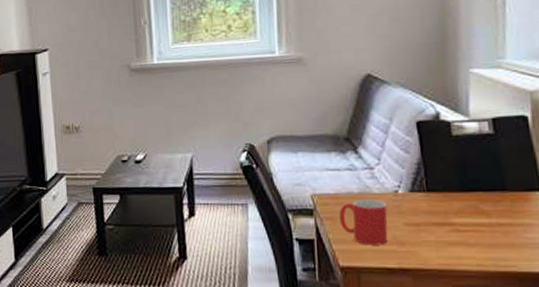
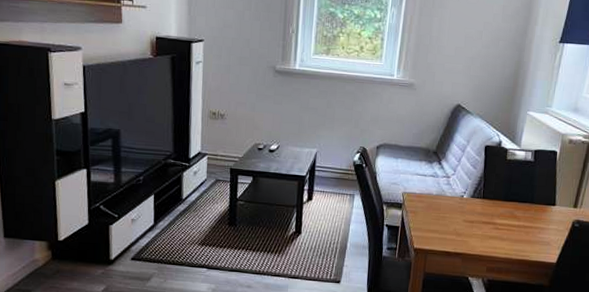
mug: present [339,199,388,245] -> none [420,200,454,235]

